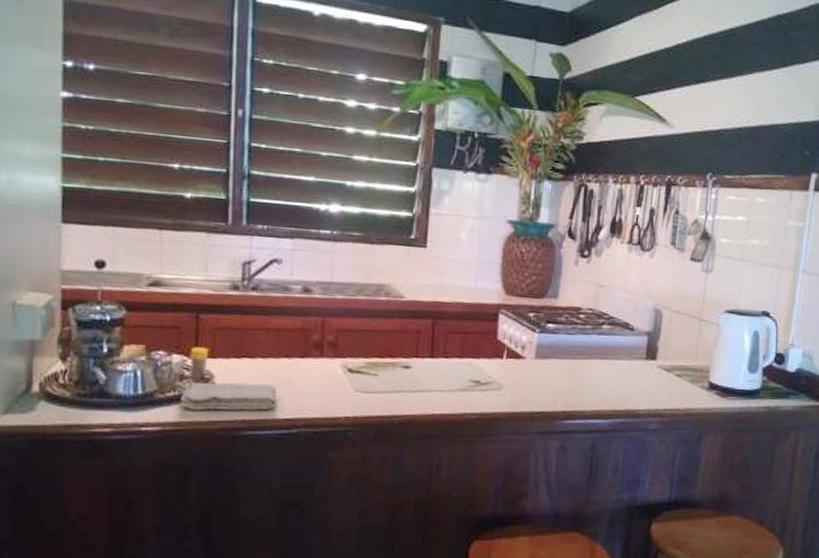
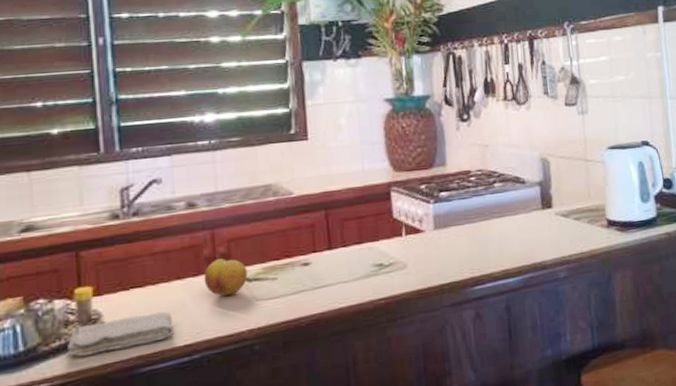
fruit: none [309,346,351,383] -> present [203,259,248,297]

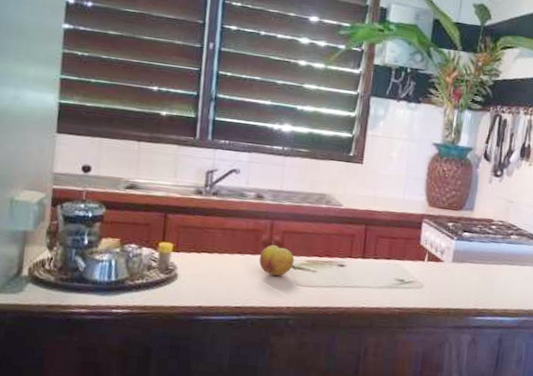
washcloth: present [68,311,174,357] -> none [147,272,230,298]

